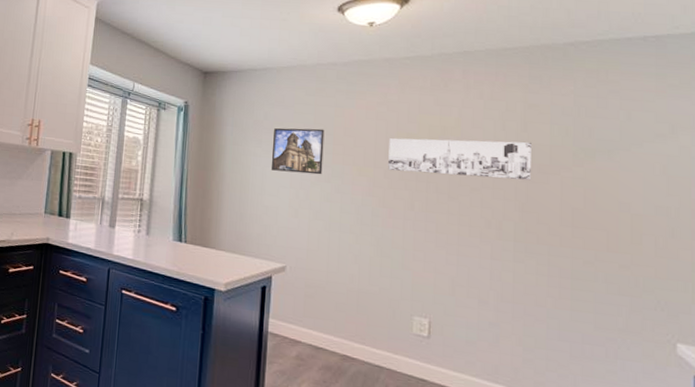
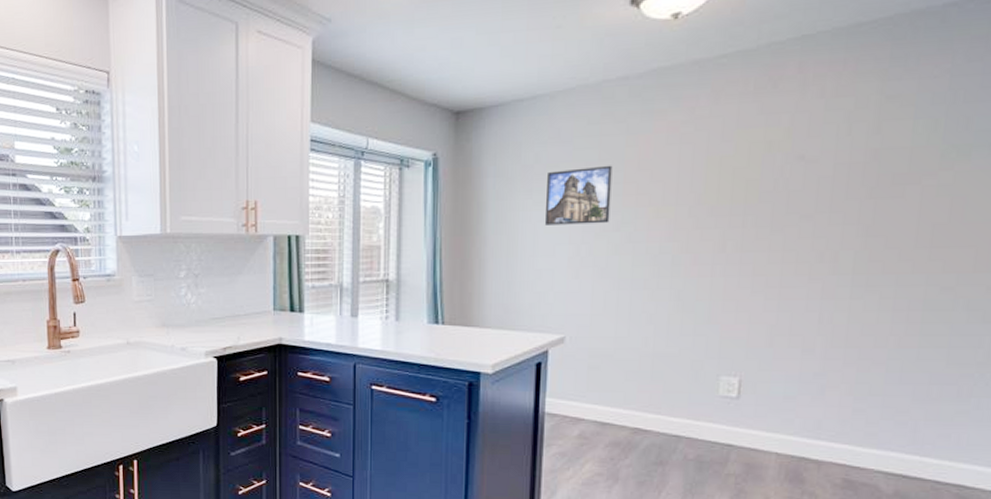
wall art: present [388,138,531,180] -> none [694,146,886,207]

